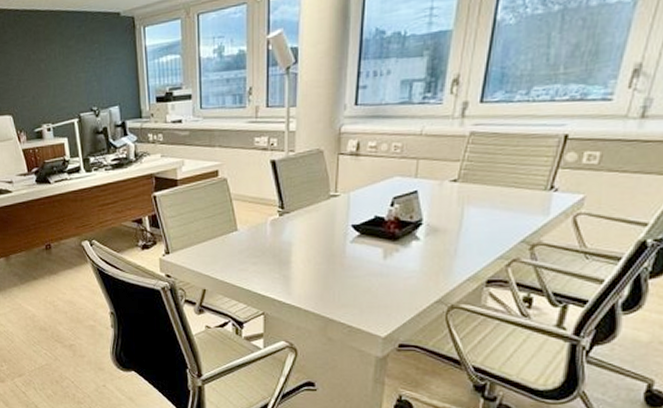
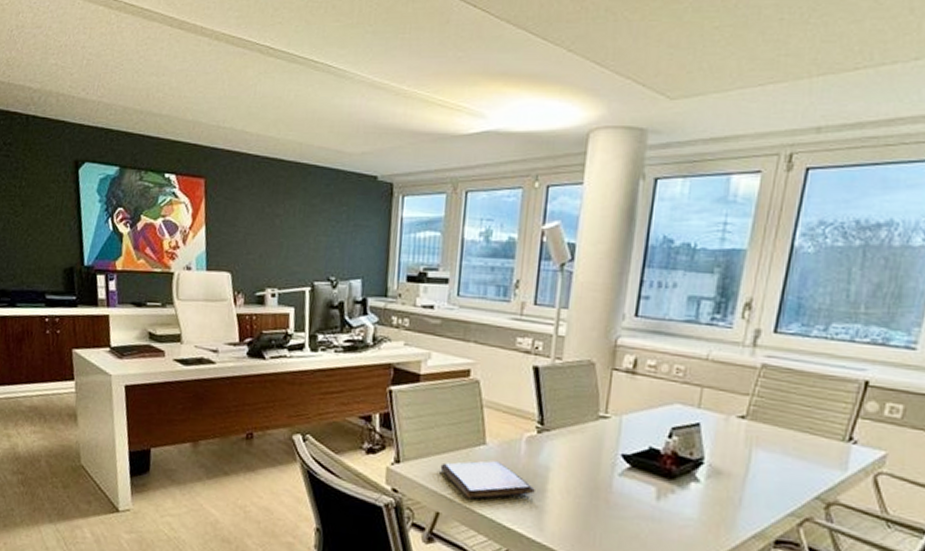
book: none [202,243,281,276] -> present [440,461,535,500]

